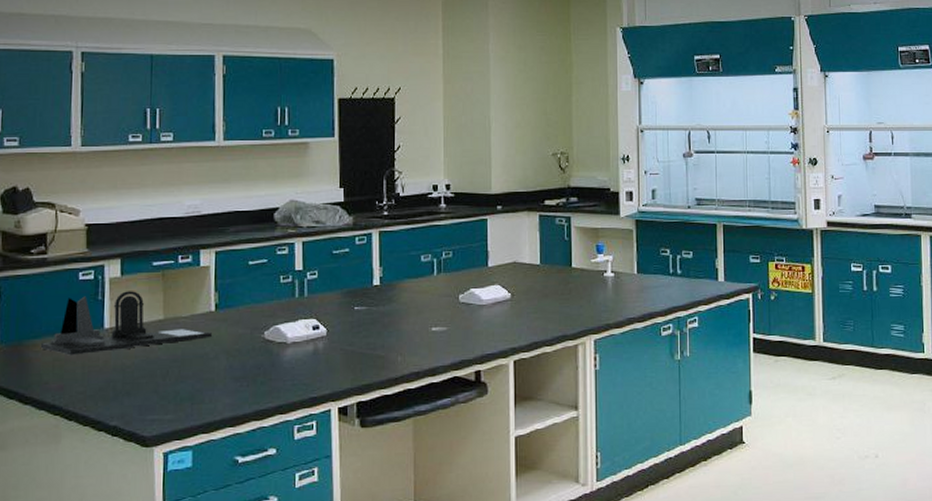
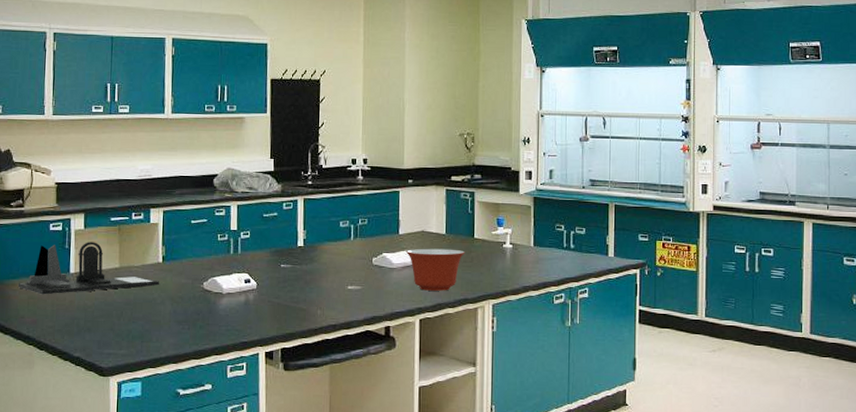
mixing bowl: none [496,280,563,328] -> present [405,248,465,291]

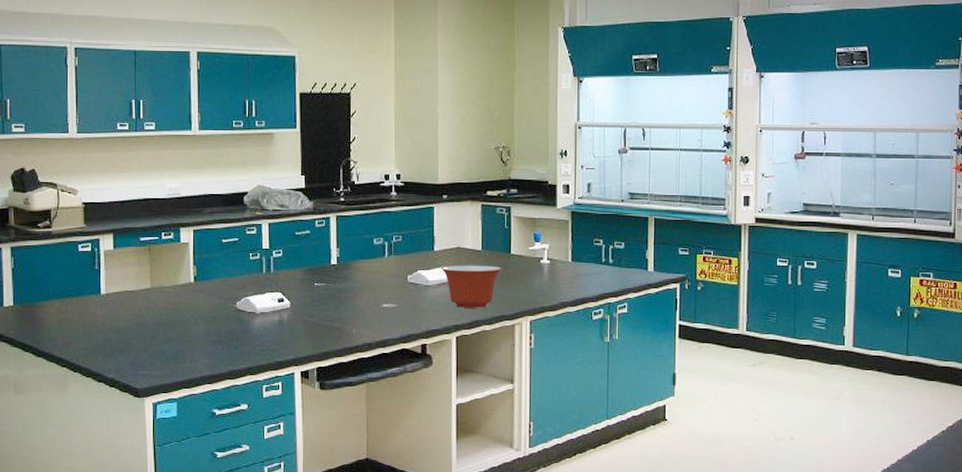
desk organizer: present [17,242,159,295] -> none [48,262,191,317]

